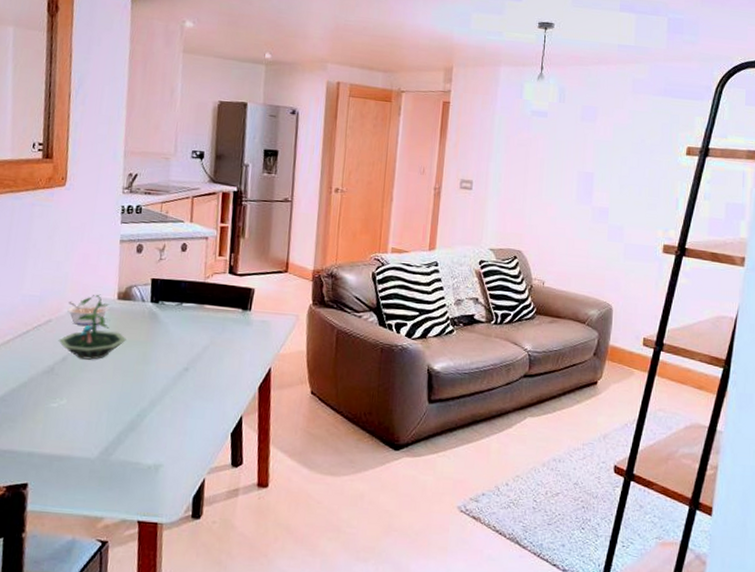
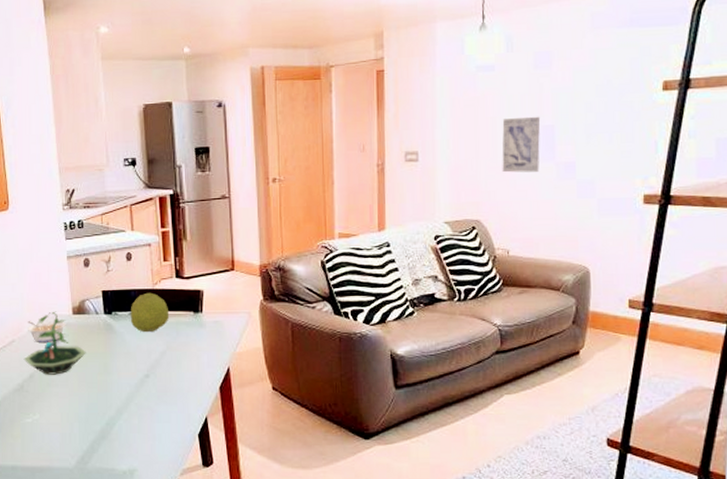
fruit: none [177,285,218,326] -> present [130,292,170,333]
wall art: none [545,161,583,213] -> present [502,116,541,173]

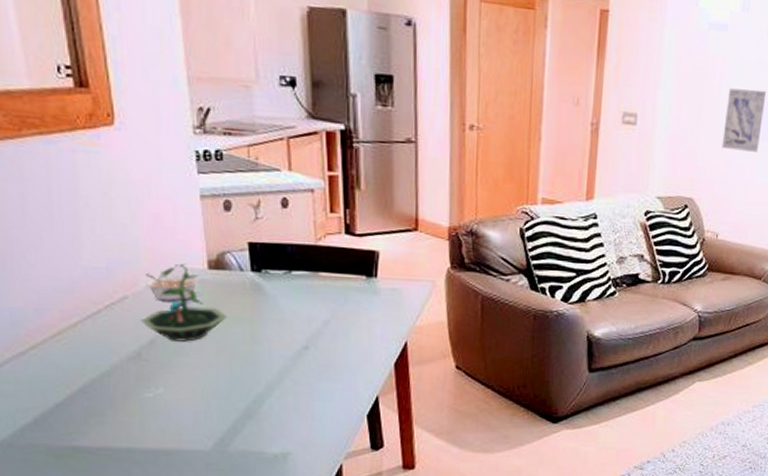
fruit: present [130,292,170,333] -> none [285,249,336,297]

